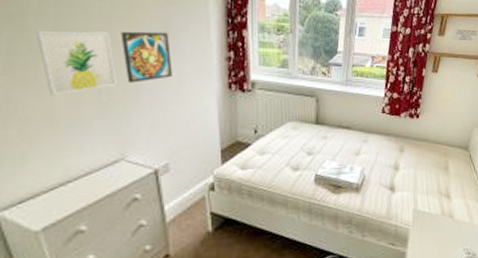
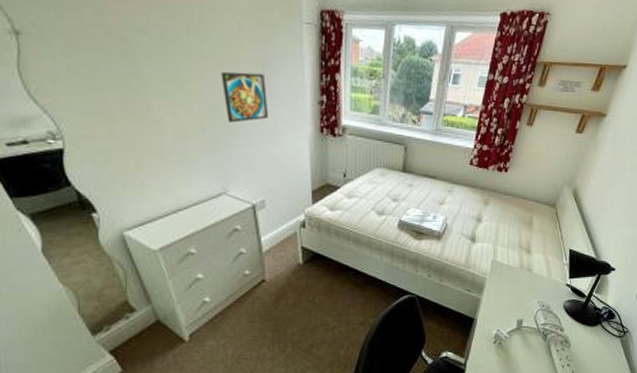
wall art: present [35,30,118,96] -> none [145,68,219,132]

